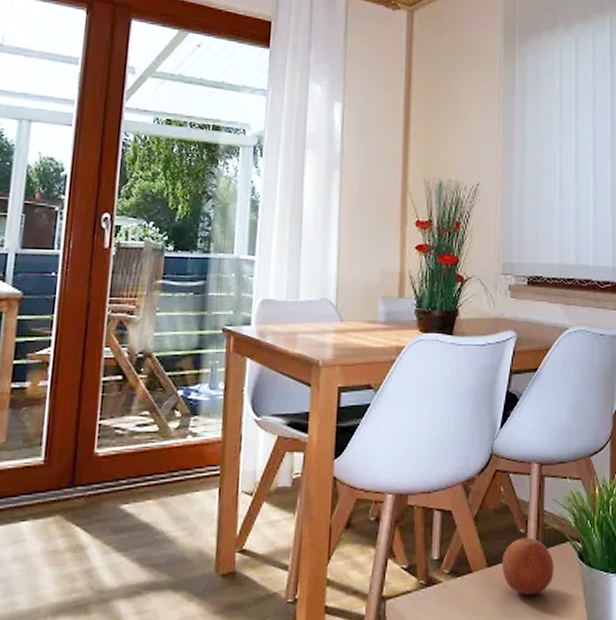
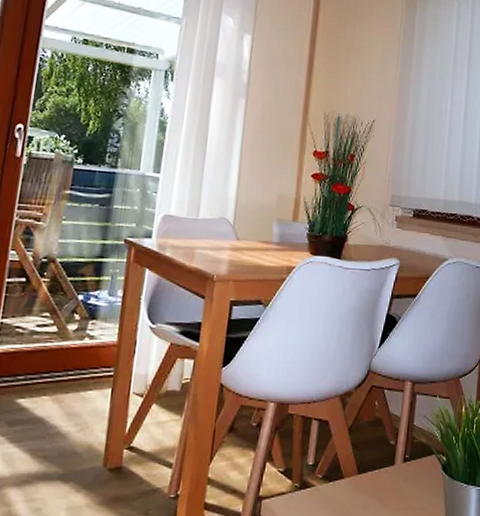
fruit: present [501,537,554,595] -> none [371,449,420,501]

